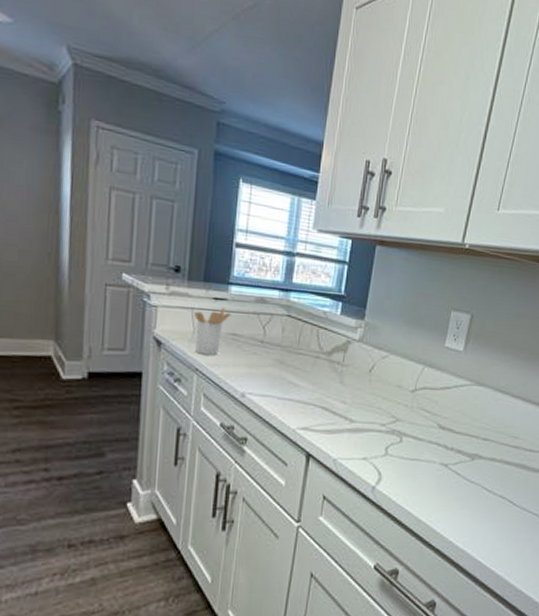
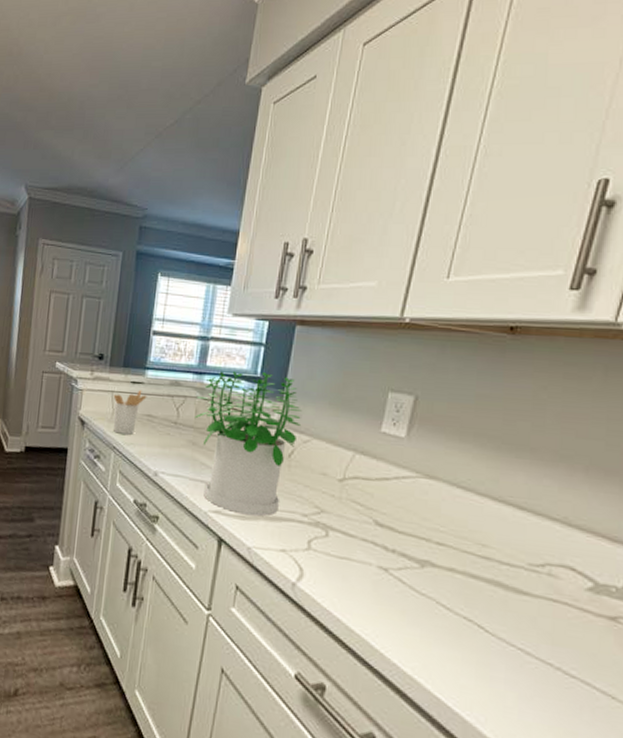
potted plant: none [281,288,381,429] -> present [194,370,302,516]

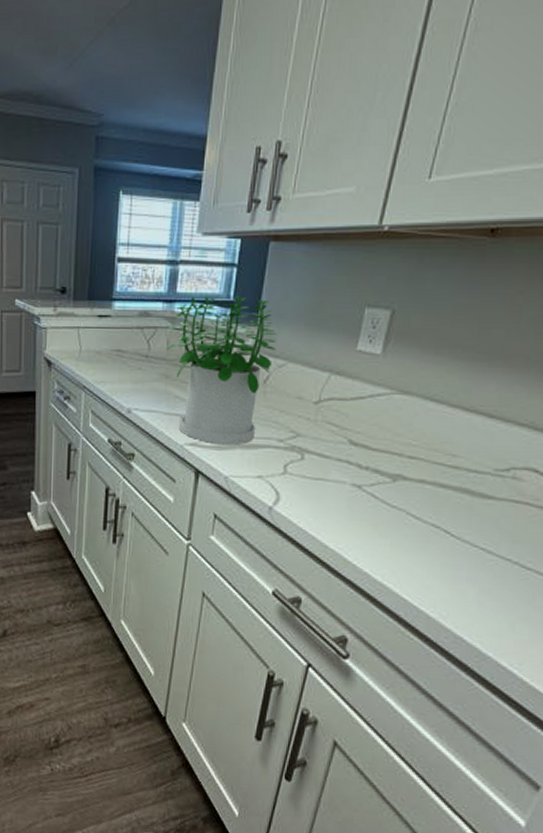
utensil holder: present [113,389,147,435] -> none [79,323,116,372]

